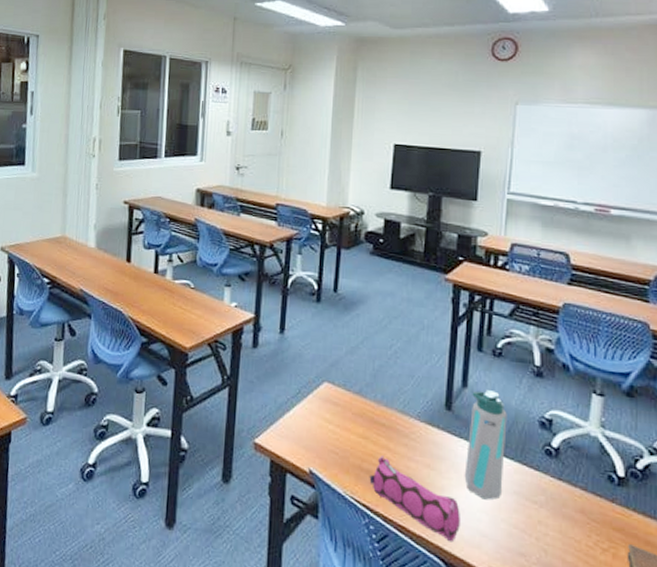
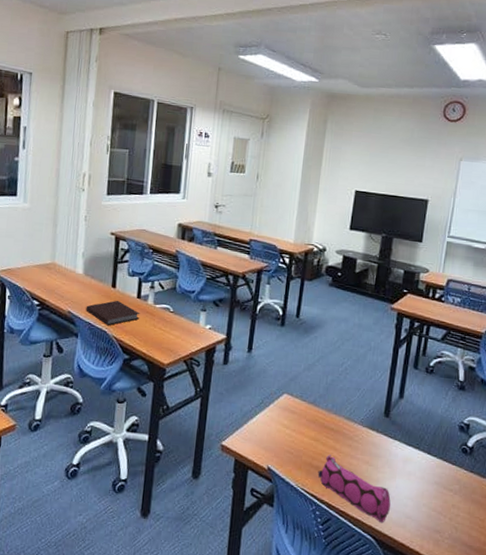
notebook: none [99,276,158,304] -> present [86,300,141,325]
water bottle: present [464,390,507,500] -> none [396,401,434,489]

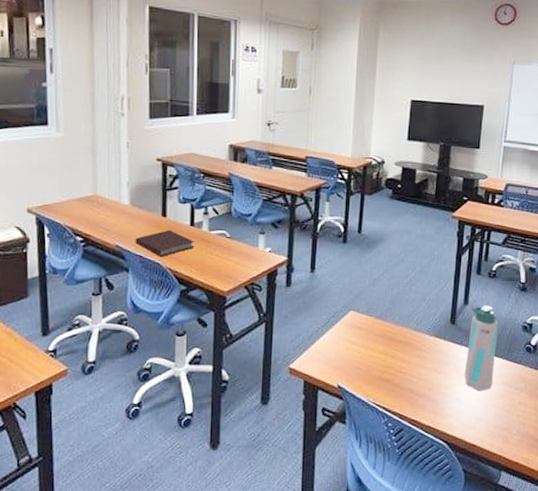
pencil case: present [317,455,391,523] -> none [388,367,460,427]
water bottle: none [396,401,434,489] -> present [464,305,499,391]

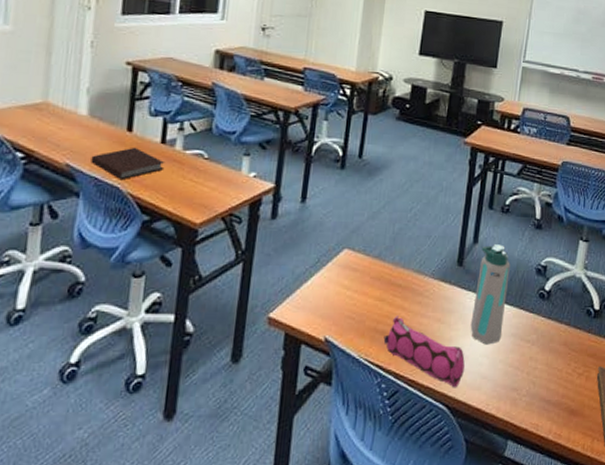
pencil case: none [388,367,460,427] -> present [383,316,465,388]

